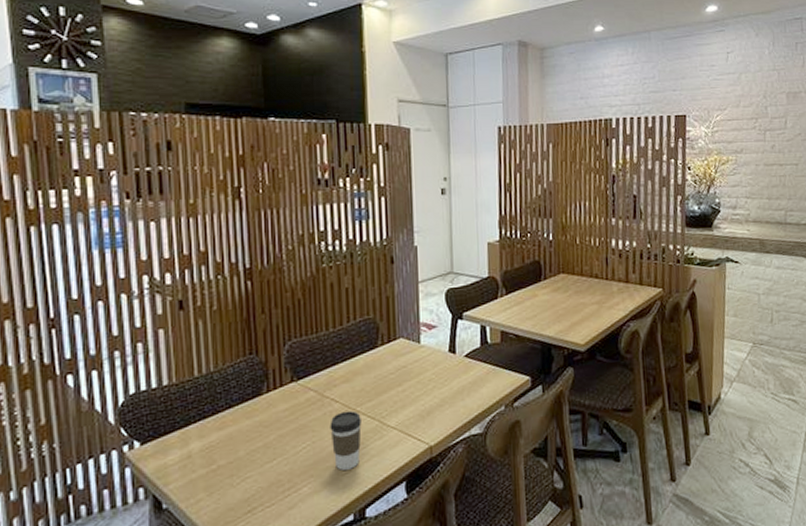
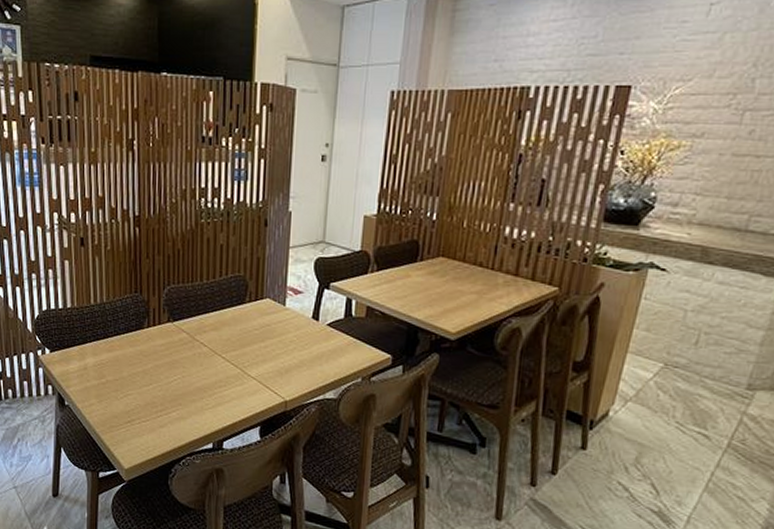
coffee cup: present [330,410,362,471] -> none [198,355,226,406]

